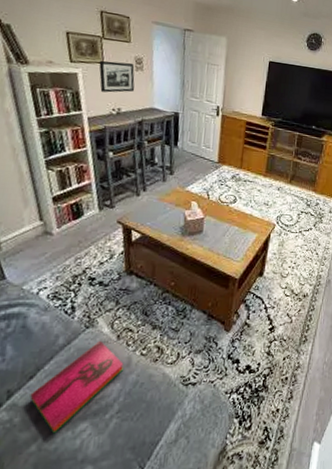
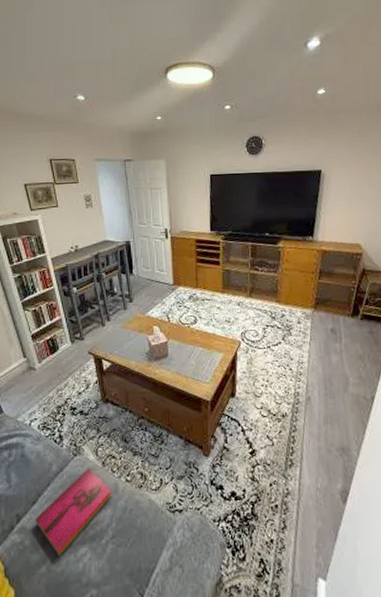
picture frame: present [99,60,135,93] -> none [54,201,87,233]

